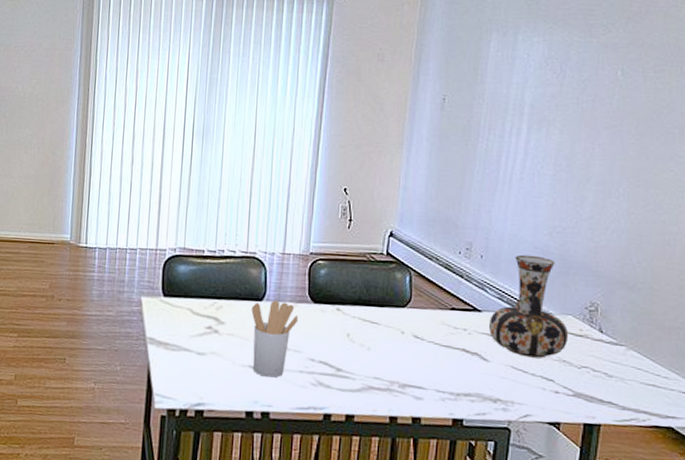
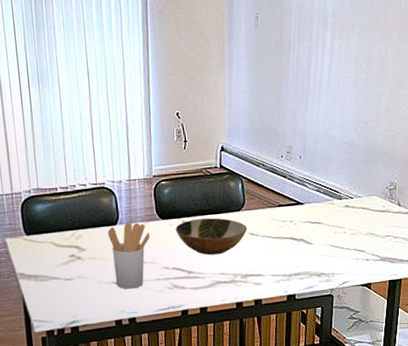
bowl: none [328,308,411,355] -> present [175,218,247,255]
vase: present [489,254,569,358] -> none [311,149,375,236]

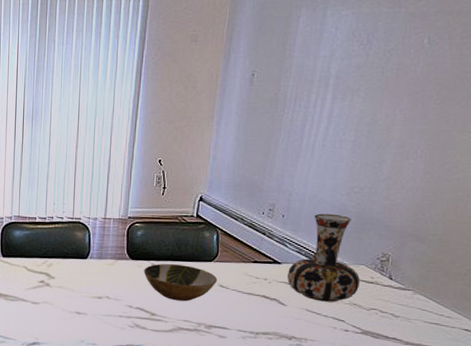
utensil holder: present [108,222,151,289] -> none [77,258,118,321]
vase: none [311,149,375,236] -> present [287,213,361,302]

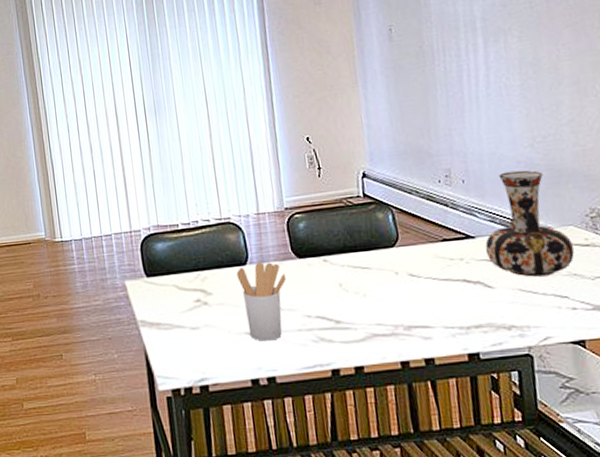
utensil holder: none [77,258,118,321] -> present [236,262,287,341]
bowl: present [144,264,217,302] -> none [315,255,405,302]

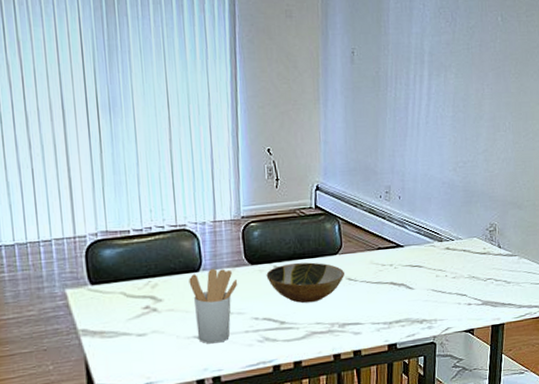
bowl: none [315,255,405,302] -> present [266,262,344,304]
vase: present [485,170,575,277] -> none [411,190,476,280]

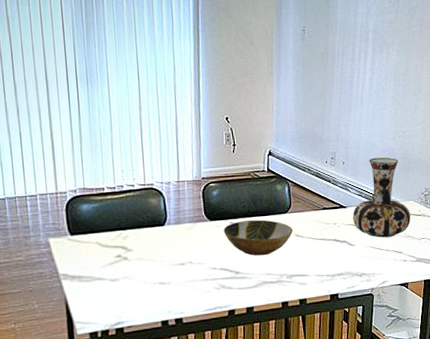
utensil holder: present [189,268,238,344] -> none [155,223,199,290]
vase: none [411,190,476,280] -> present [353,157,411,238]

